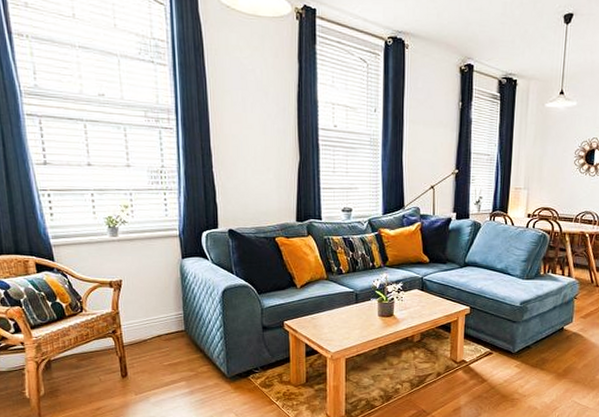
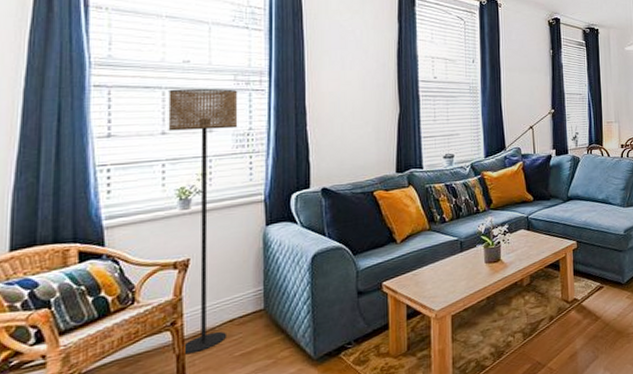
floor lamp: none [89,122,156,358] -> present [168,88,238,355]

